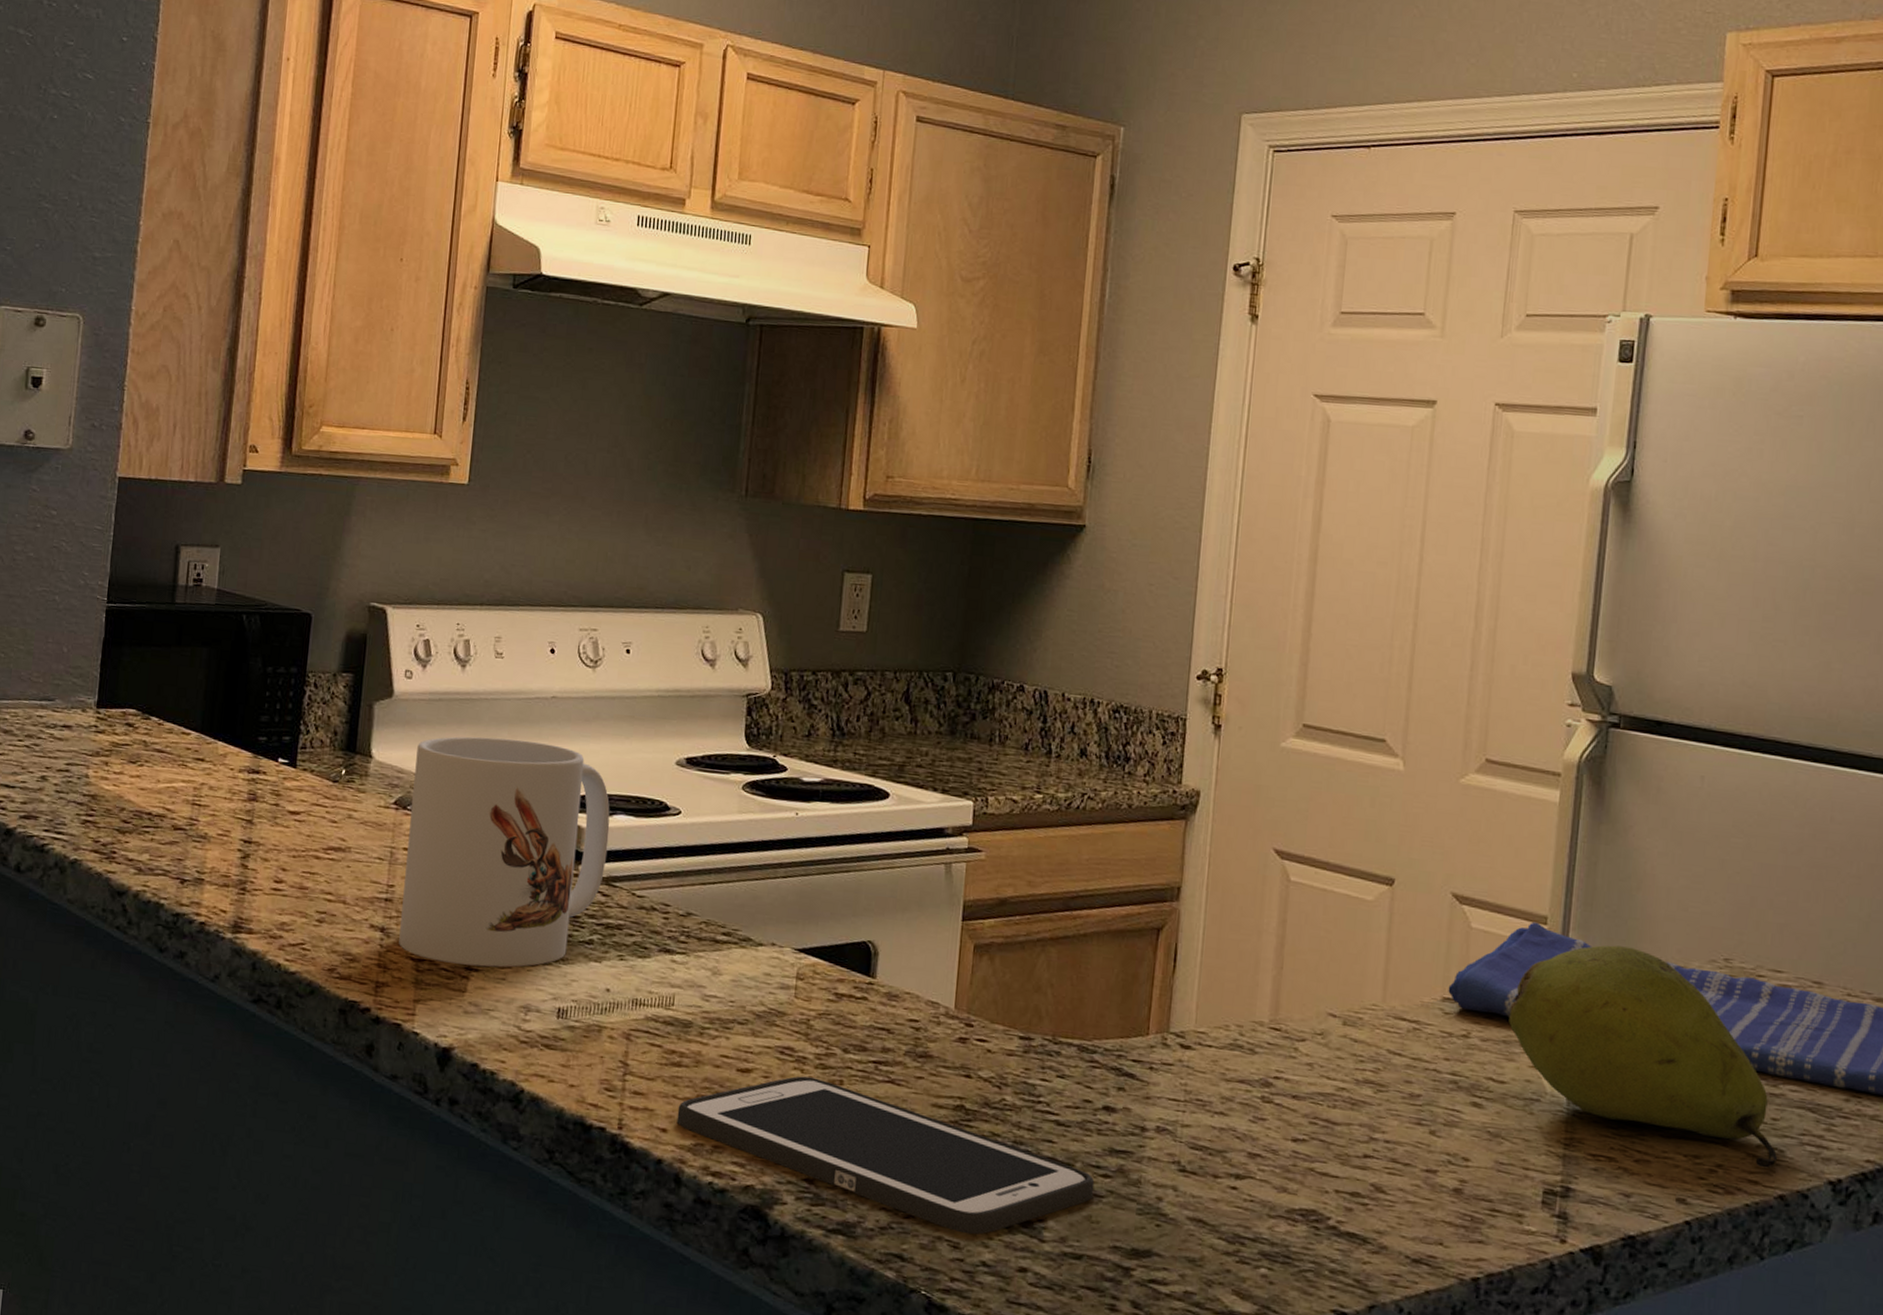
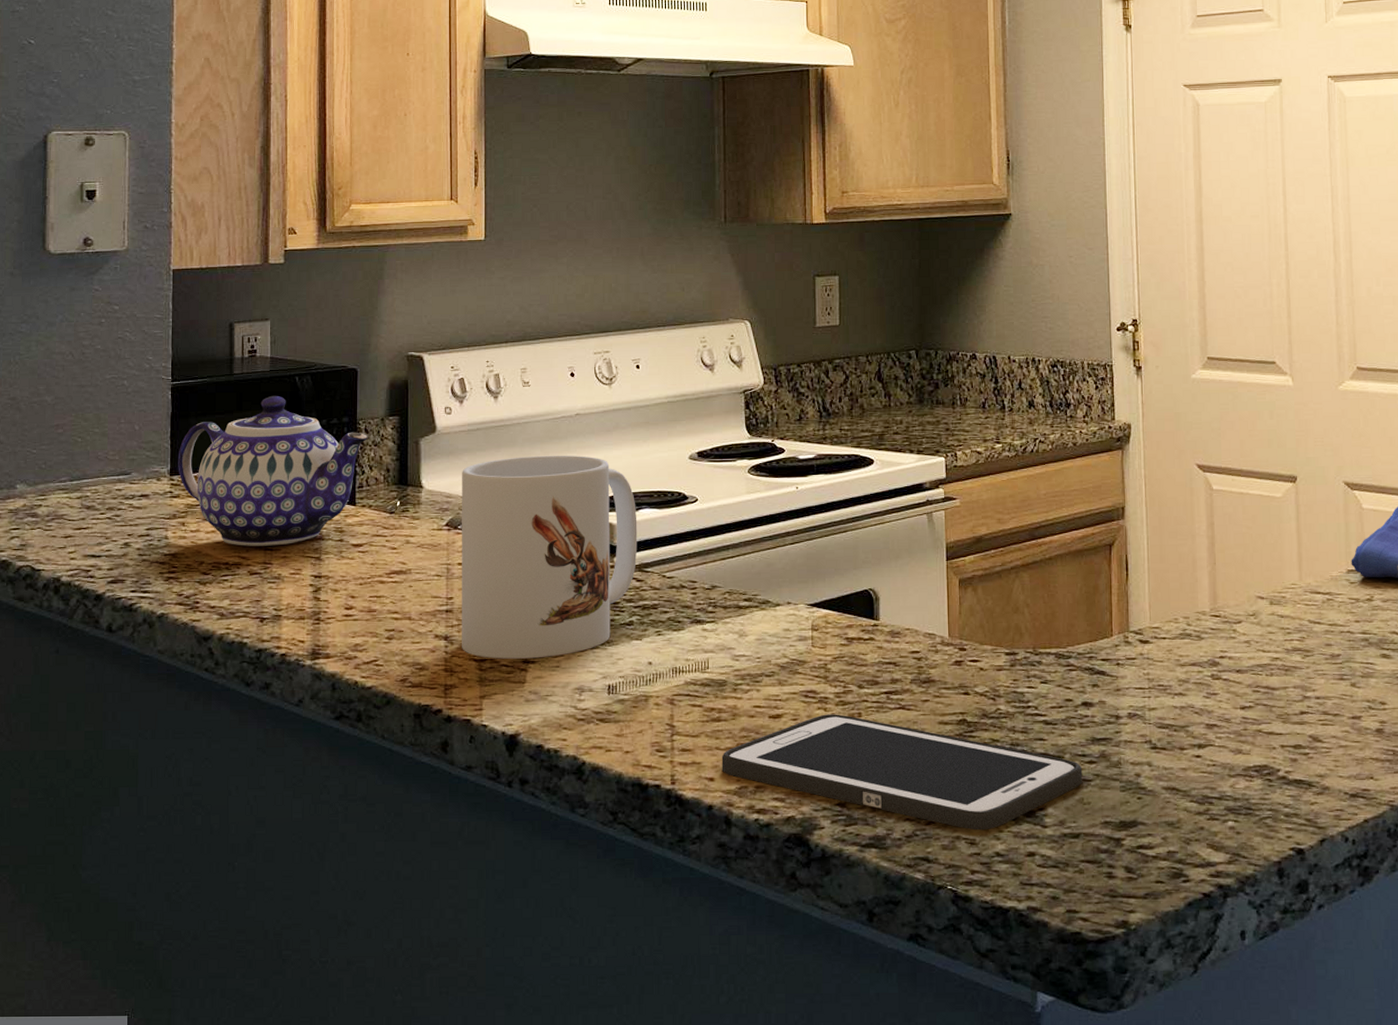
teapot: none [105,632,317,802] -> present [178,395,368,546]

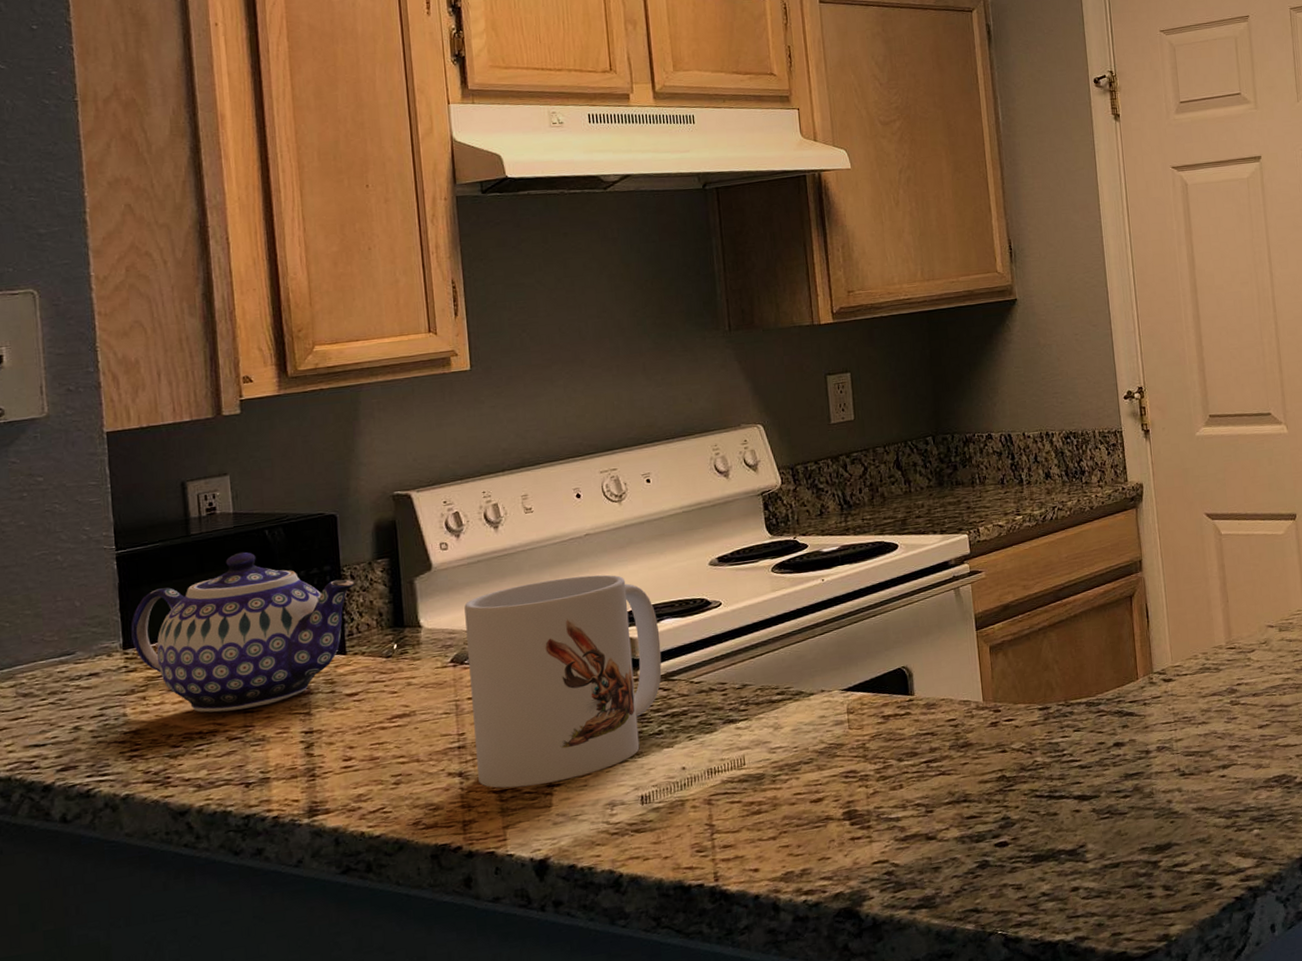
cell phone: present [721,714,1083,831] -> none [765,788,1119,876]

